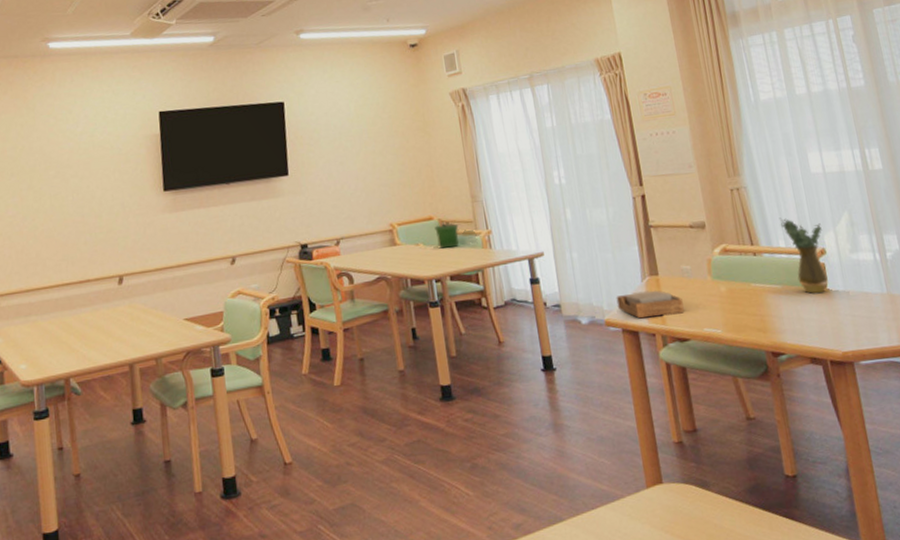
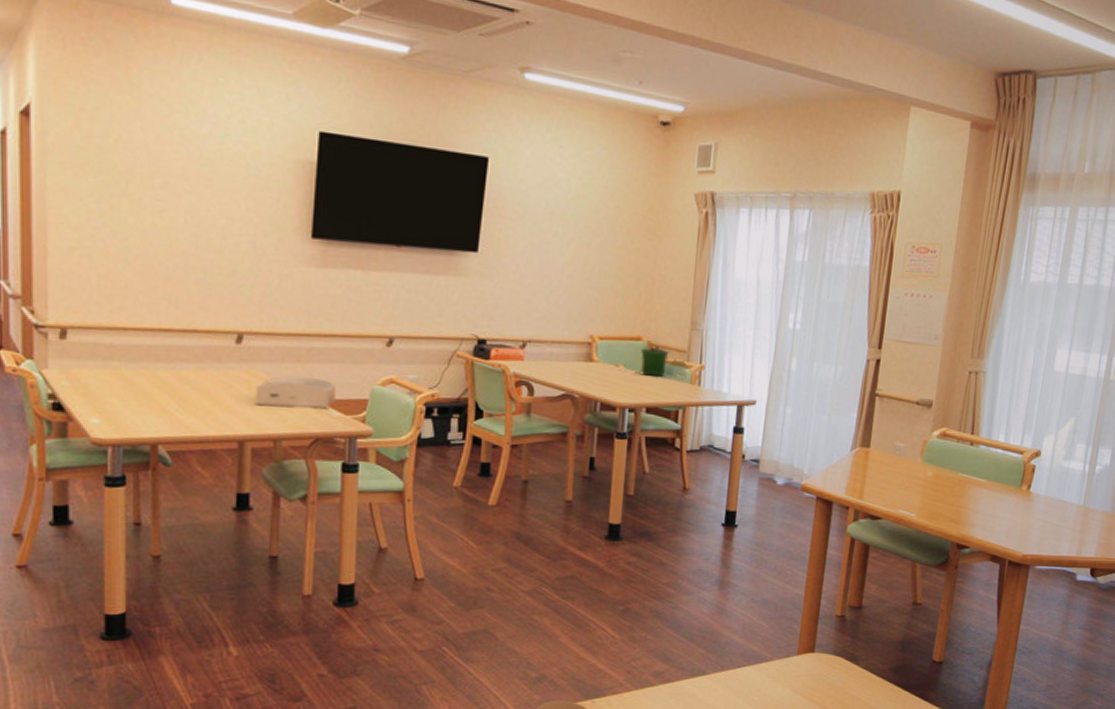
tissue dispenser: none [137,301,199,332] -> present [254,376,337,409]
napkin holder: present [616,290,684,319] -> none [818,461,886,491]
vase: present [779,217,828,294] -> none [1005,411,1045,495]

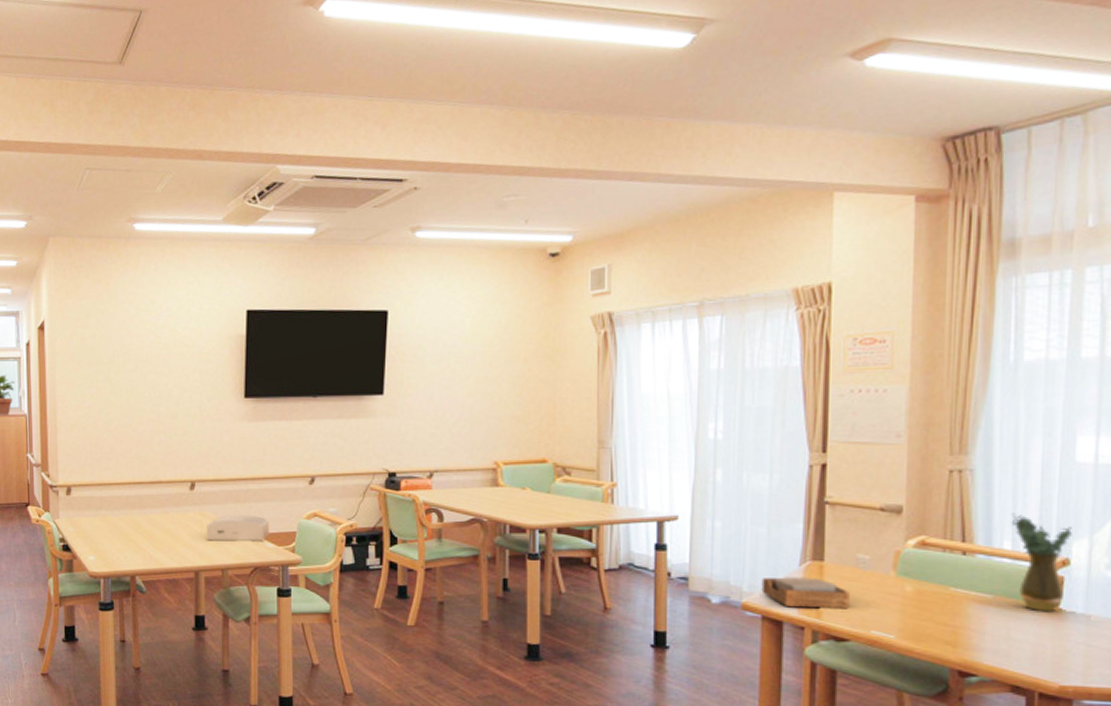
planter: present [641,345,672,376] -> none [547,467,580,496]
napkin holder: none [818,461,886,491] -> present [761,577,850,609]
vase: none [1005,411,1045,495] -> present [1010,513,1072,613]

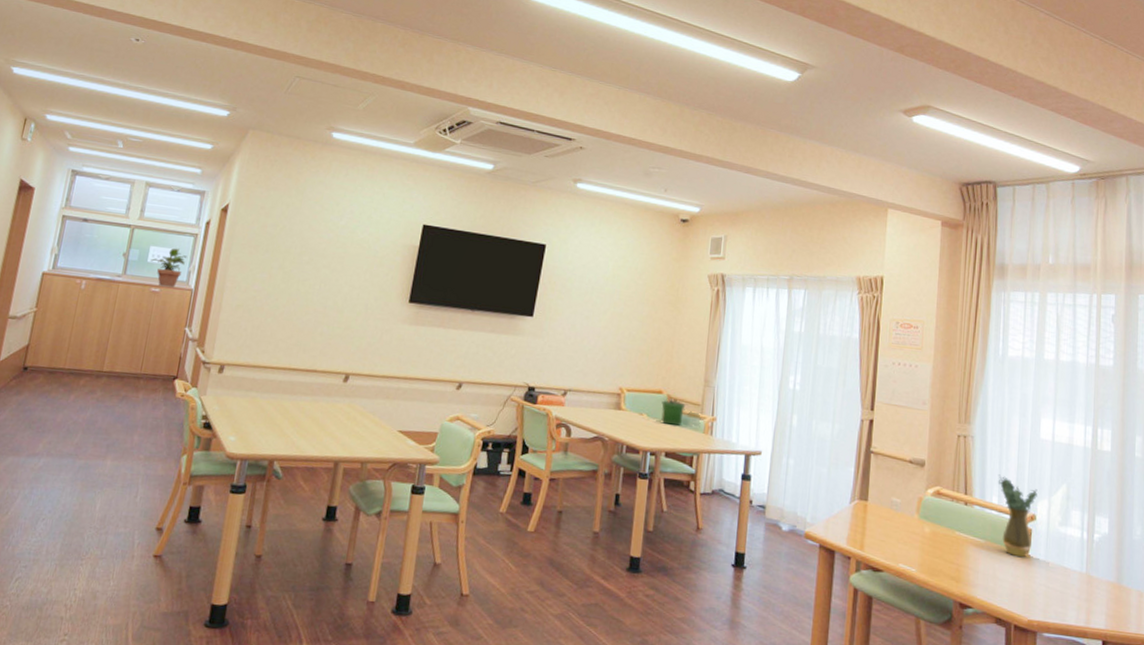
tissue dispenser: present [206,514,270,542] -> none [351,410,414,438]
planter: none [547,467,580,496] -> present [661,398,688,426]
napkin holder: present [761,577,850,609] -> none [820,511,885,544]

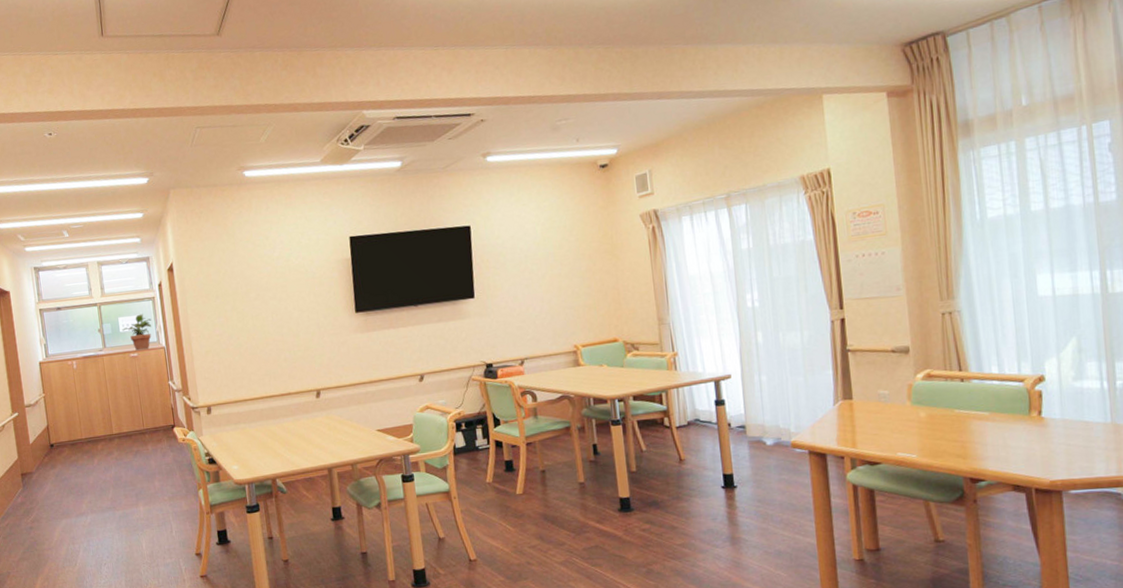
planter: present [661,398,688,426] -> none [619,344,646,370]
vase: present [997,474,1038,558] -> none [994,343,1043,422]

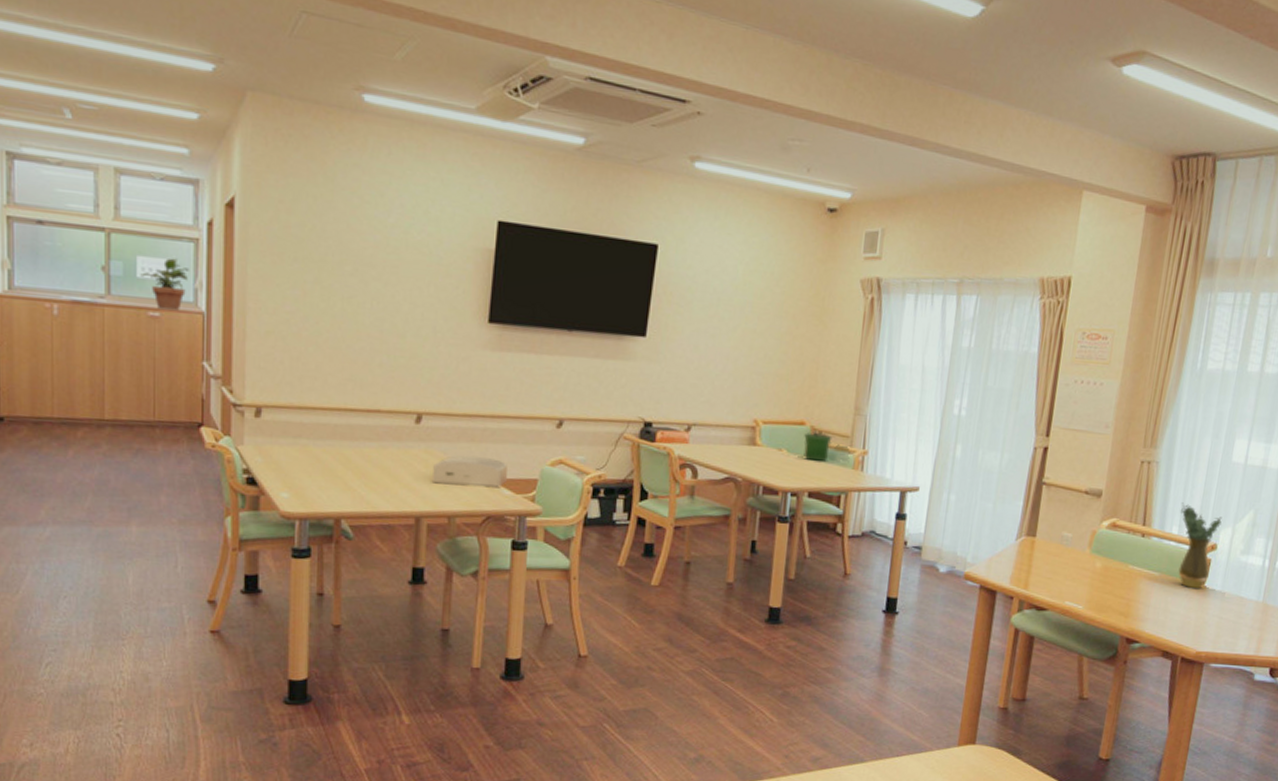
tissue dispenser: none [334,414,390,441] -> present [431,455,508,487]
planter: none [619,344,646,370] -> present [804,430,836,461]
vase: none [994,343,1043,422] -> present [1178,502,1222,589]

